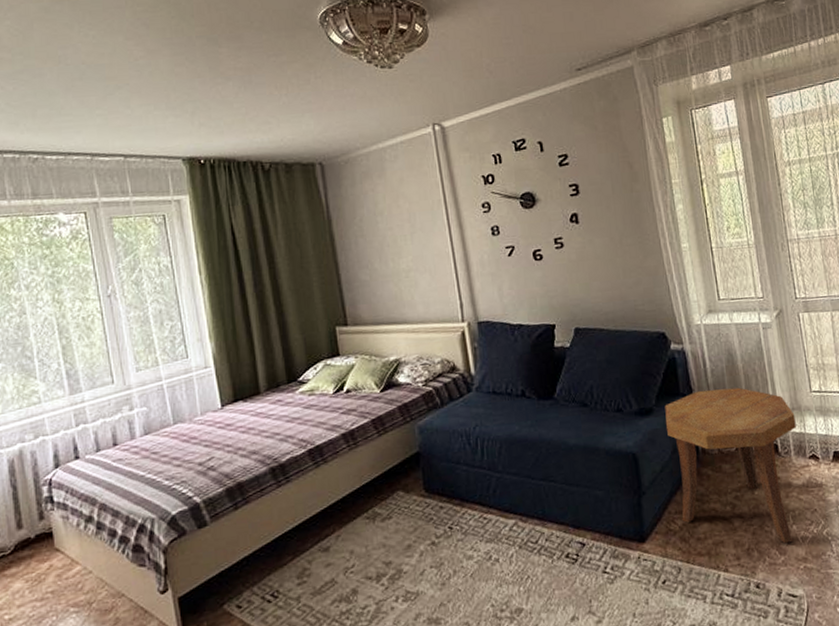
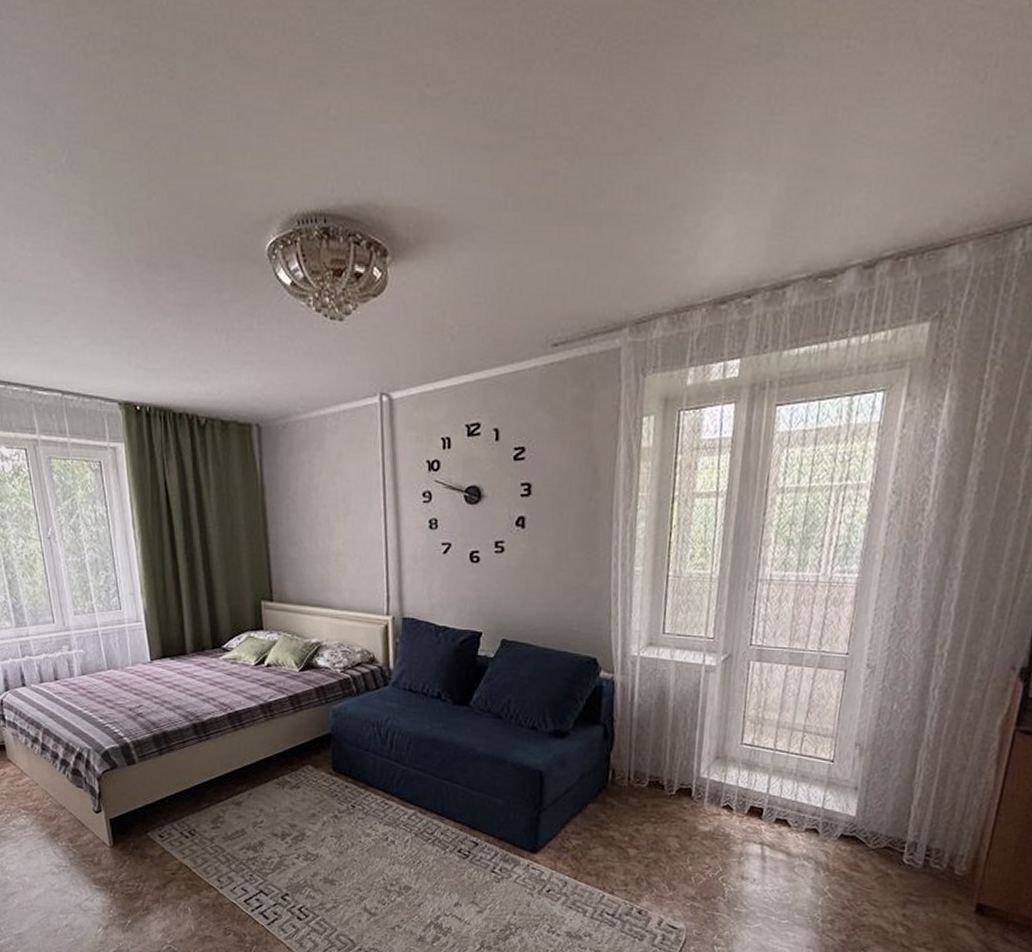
side table: present [665,387,796,544] -> none [577,722,718,881]

